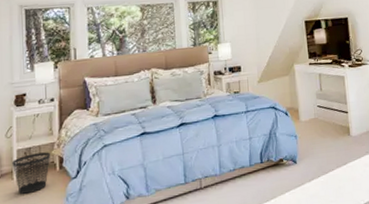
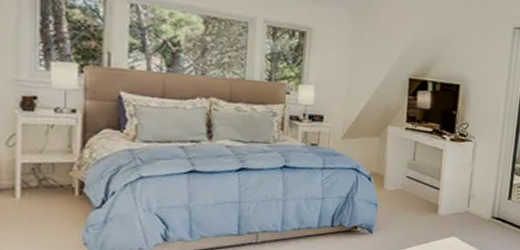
wastebasket: present [12,152,51,194] -> none [15,171,69,216]

